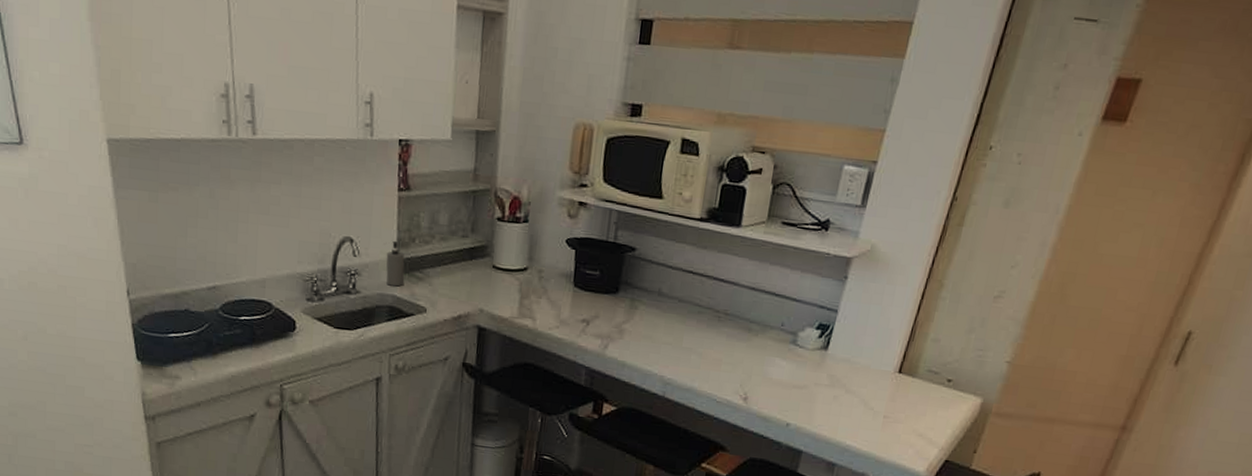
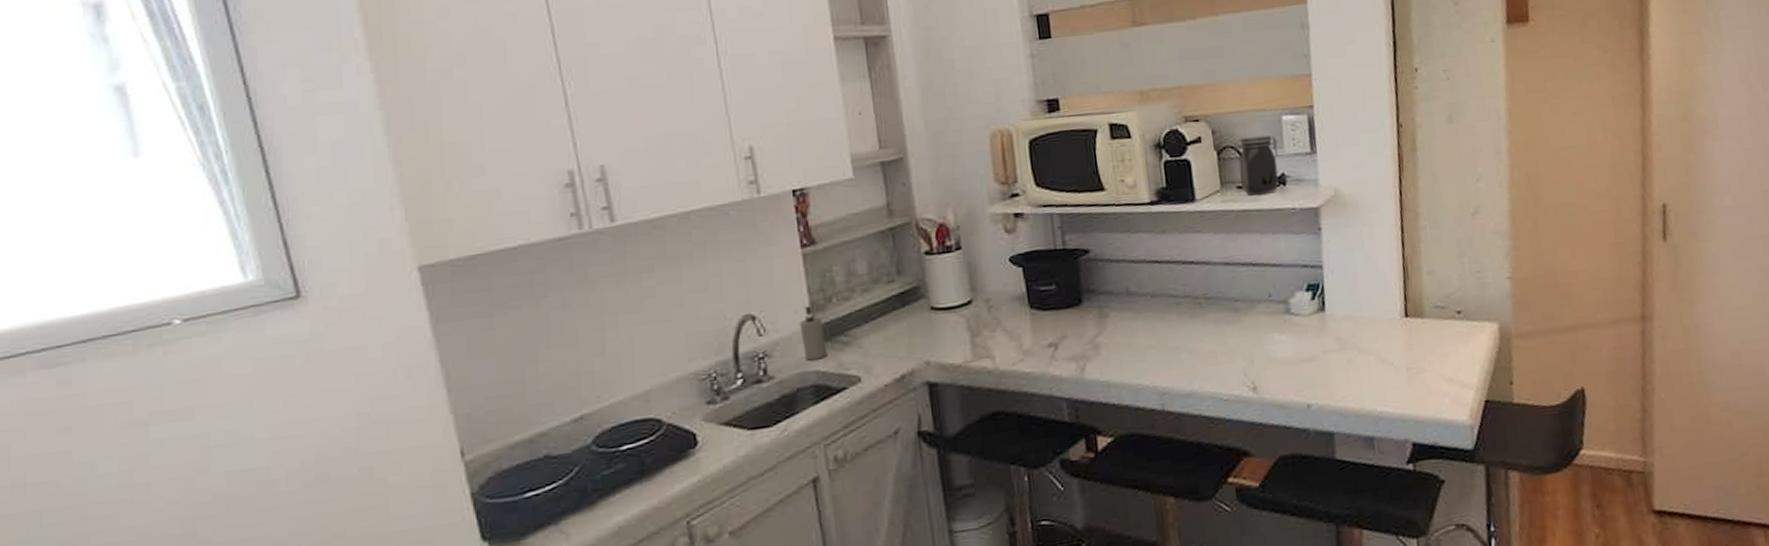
jar: none [785,177,834,235] -> present [1233,134,1279,196]

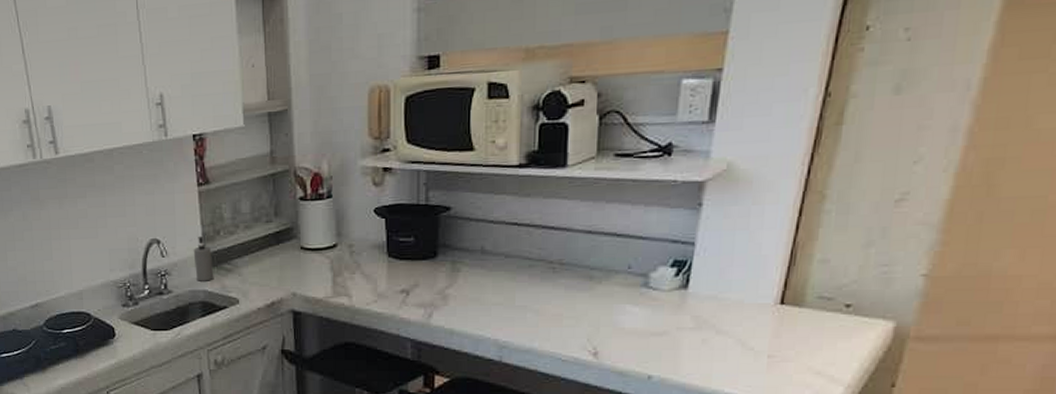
jar: present [1233,134,1279,196] -> none [619,99,673,165]

